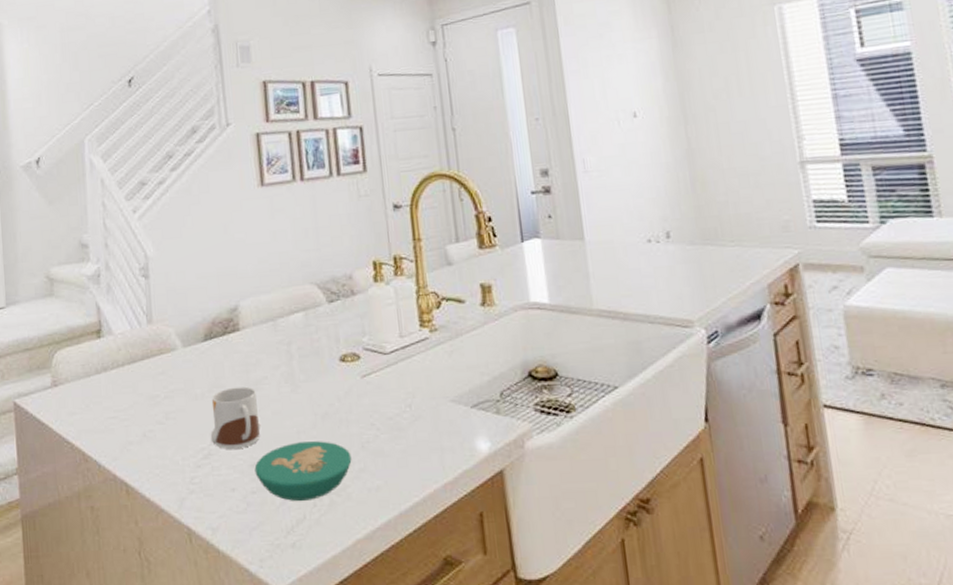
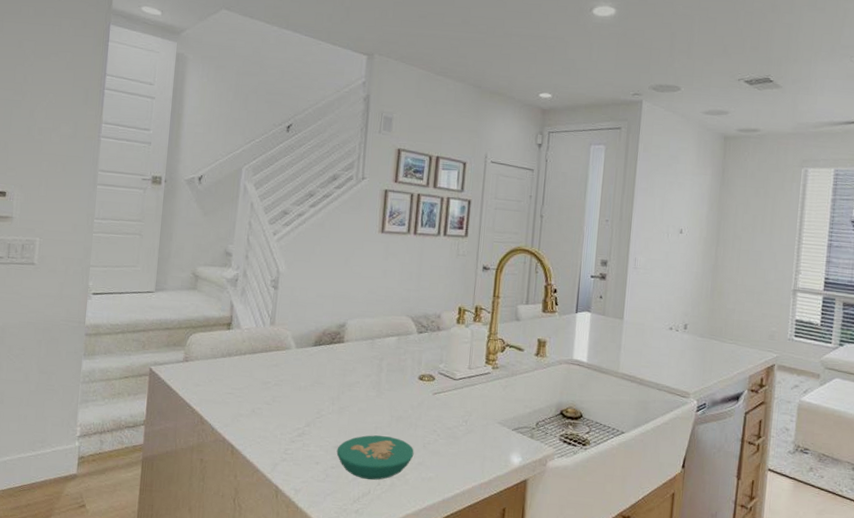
mug: present [210,386,260,449] -> none [306,385,348,433]

